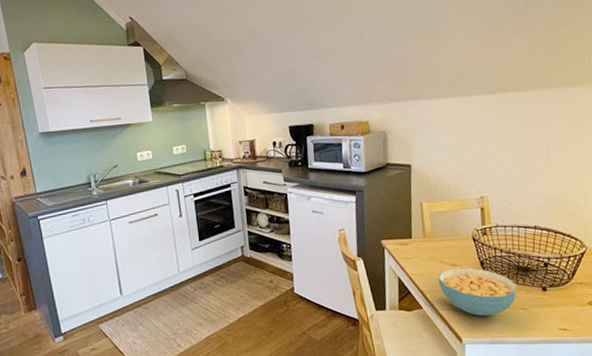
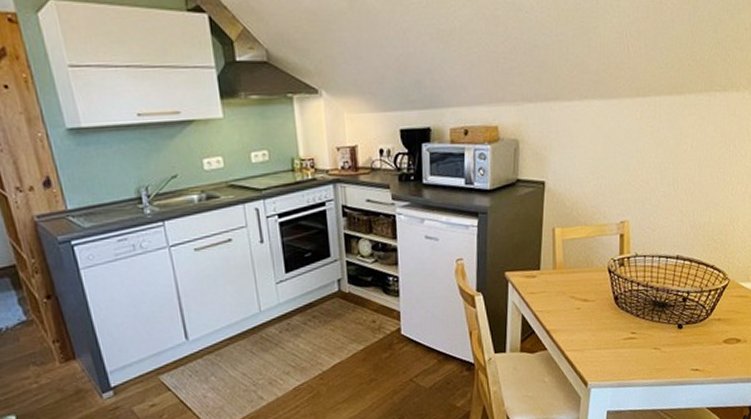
cereal bowl: present [438,267,518,316] -> none [567,303,652,358]

